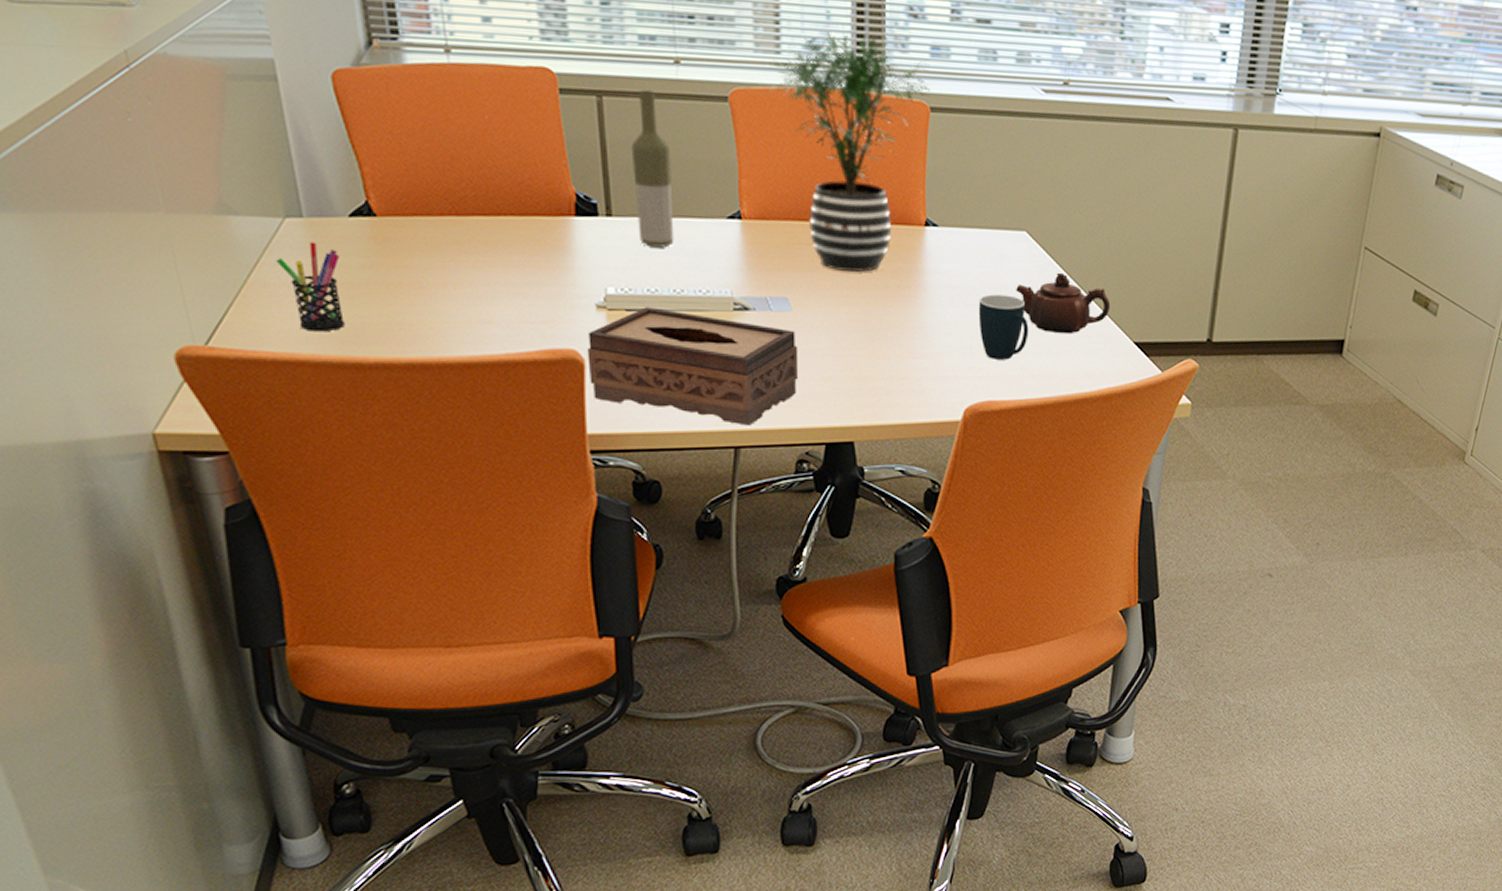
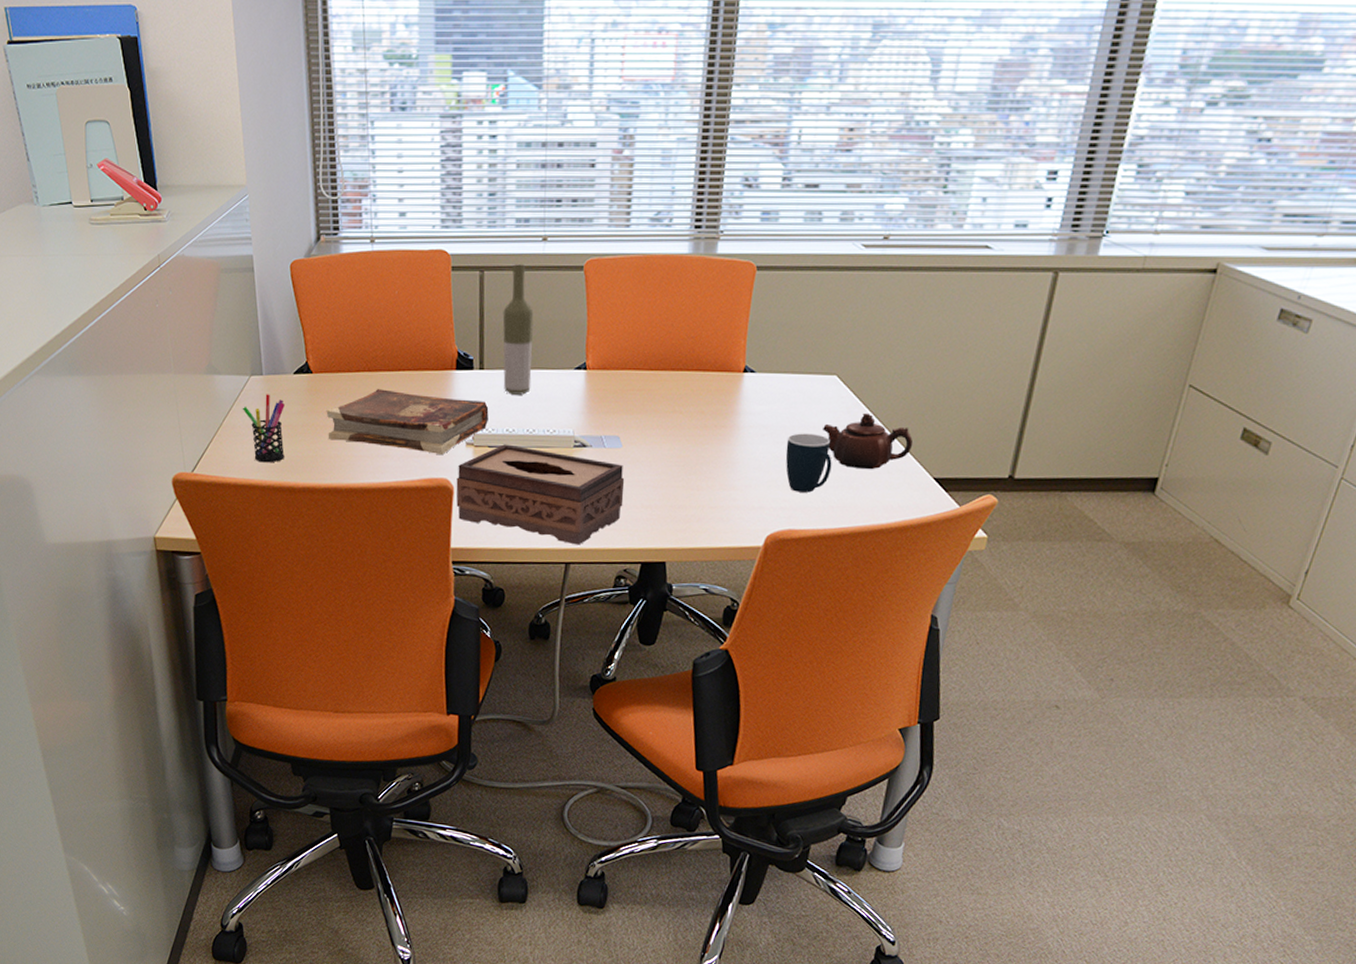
book: none [400,238,623,321] -> present [326,389,489,456]
potted plant: present [766,32,930,272] -> none [617,205,760,414]

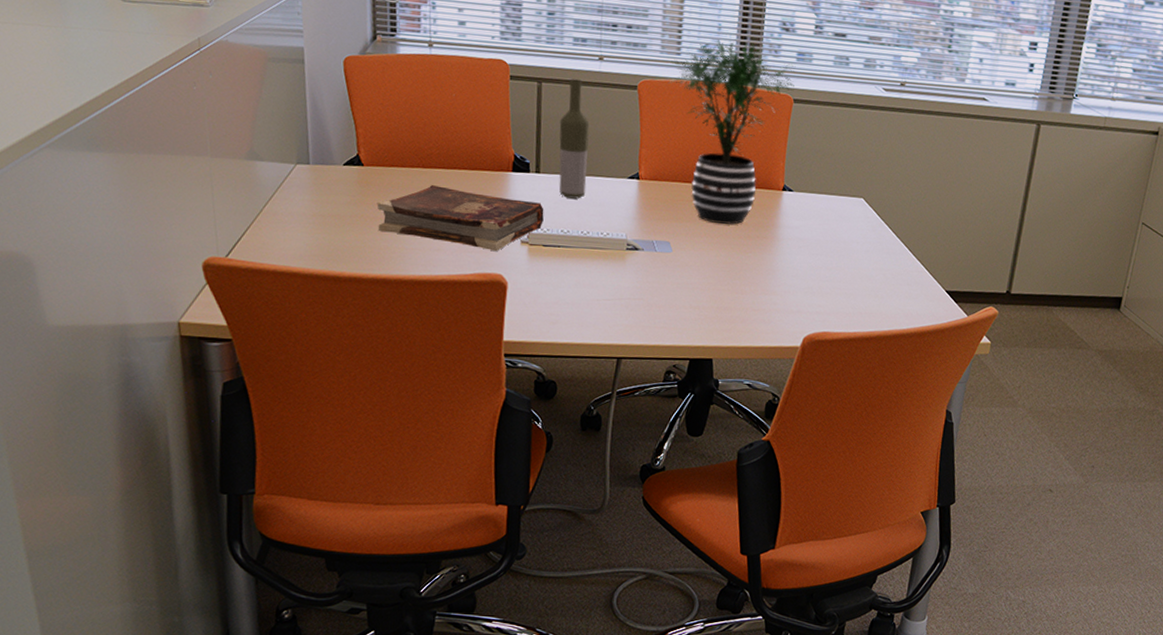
pen holder: present [242,394,285,463] -> none [285,183,332,252]
tissue box: present [456,444,625,545] -> none [510,244,675,342]
potted plant: none [617,205,760,414] -> present [668,39,796,225]
mug: present [785,433,832,493] -> none [820,246,860,300]
teapot: present [823,413,913,470] -> none [852,232,928,282]

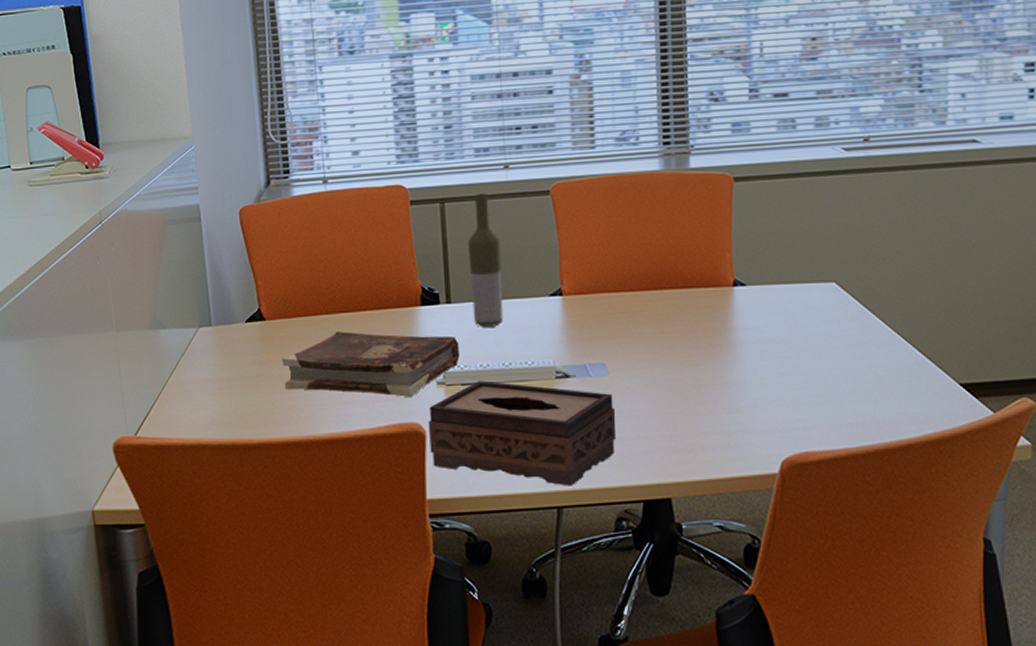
tissue box: none [510,244,675,342] -> present [428,380,617,486]
potted plant: present [668,39,796,225] -> none [583,121,733,335]

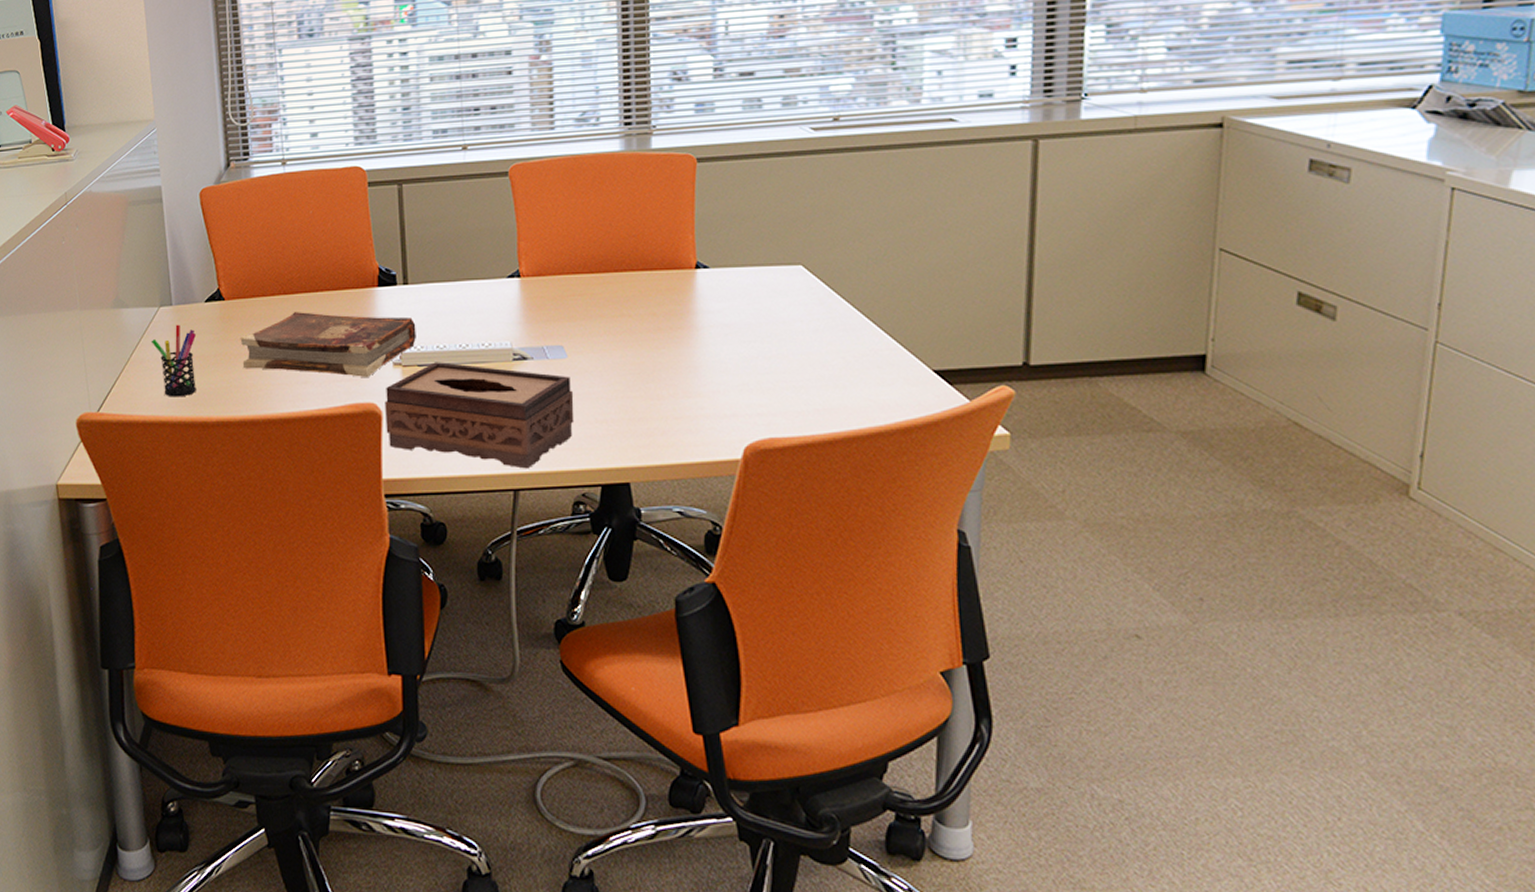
pen holder: none [190,345,237,420] -> present [151,324,196,397]
bottle: present [467,193,504,327] -> none [425,175,461,309]

